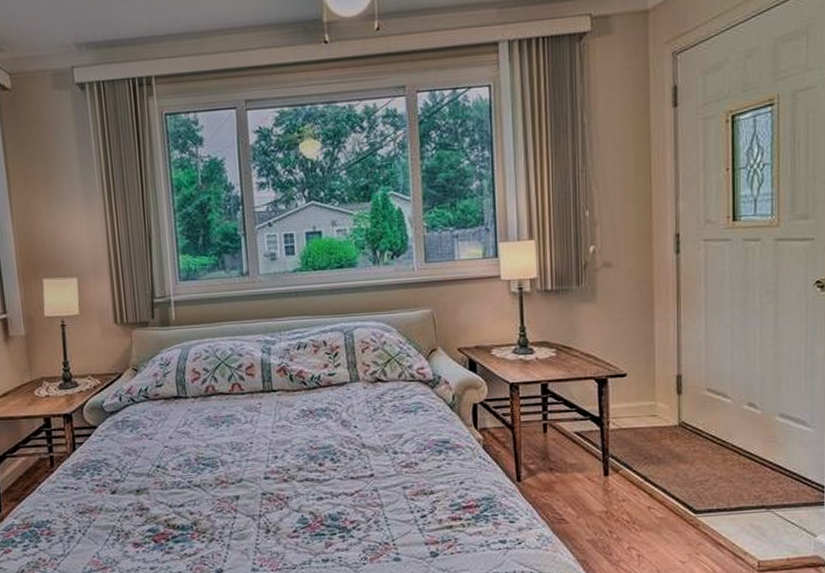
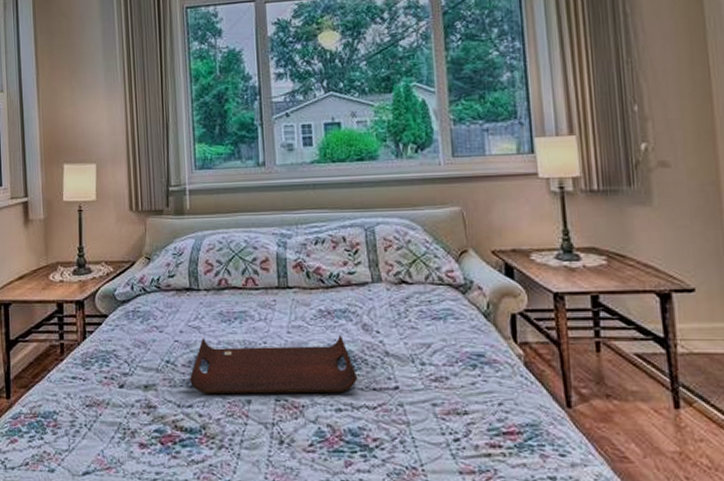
serving tray: none [179,431,337,494] -> present [189,334,358,395]

